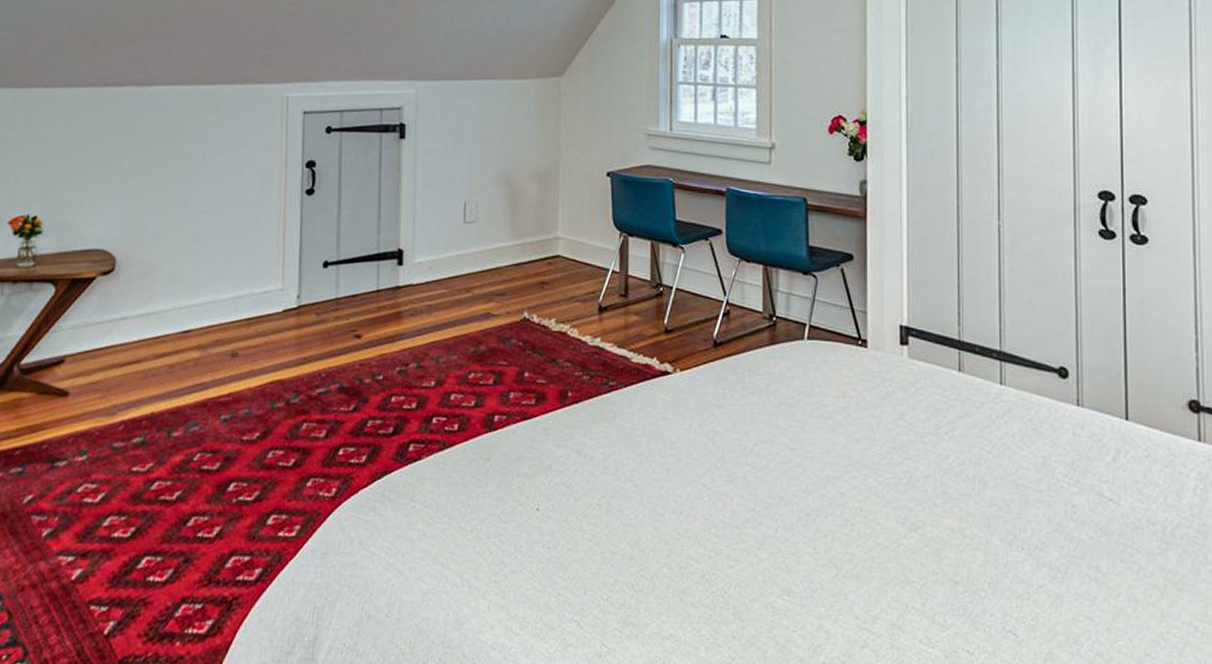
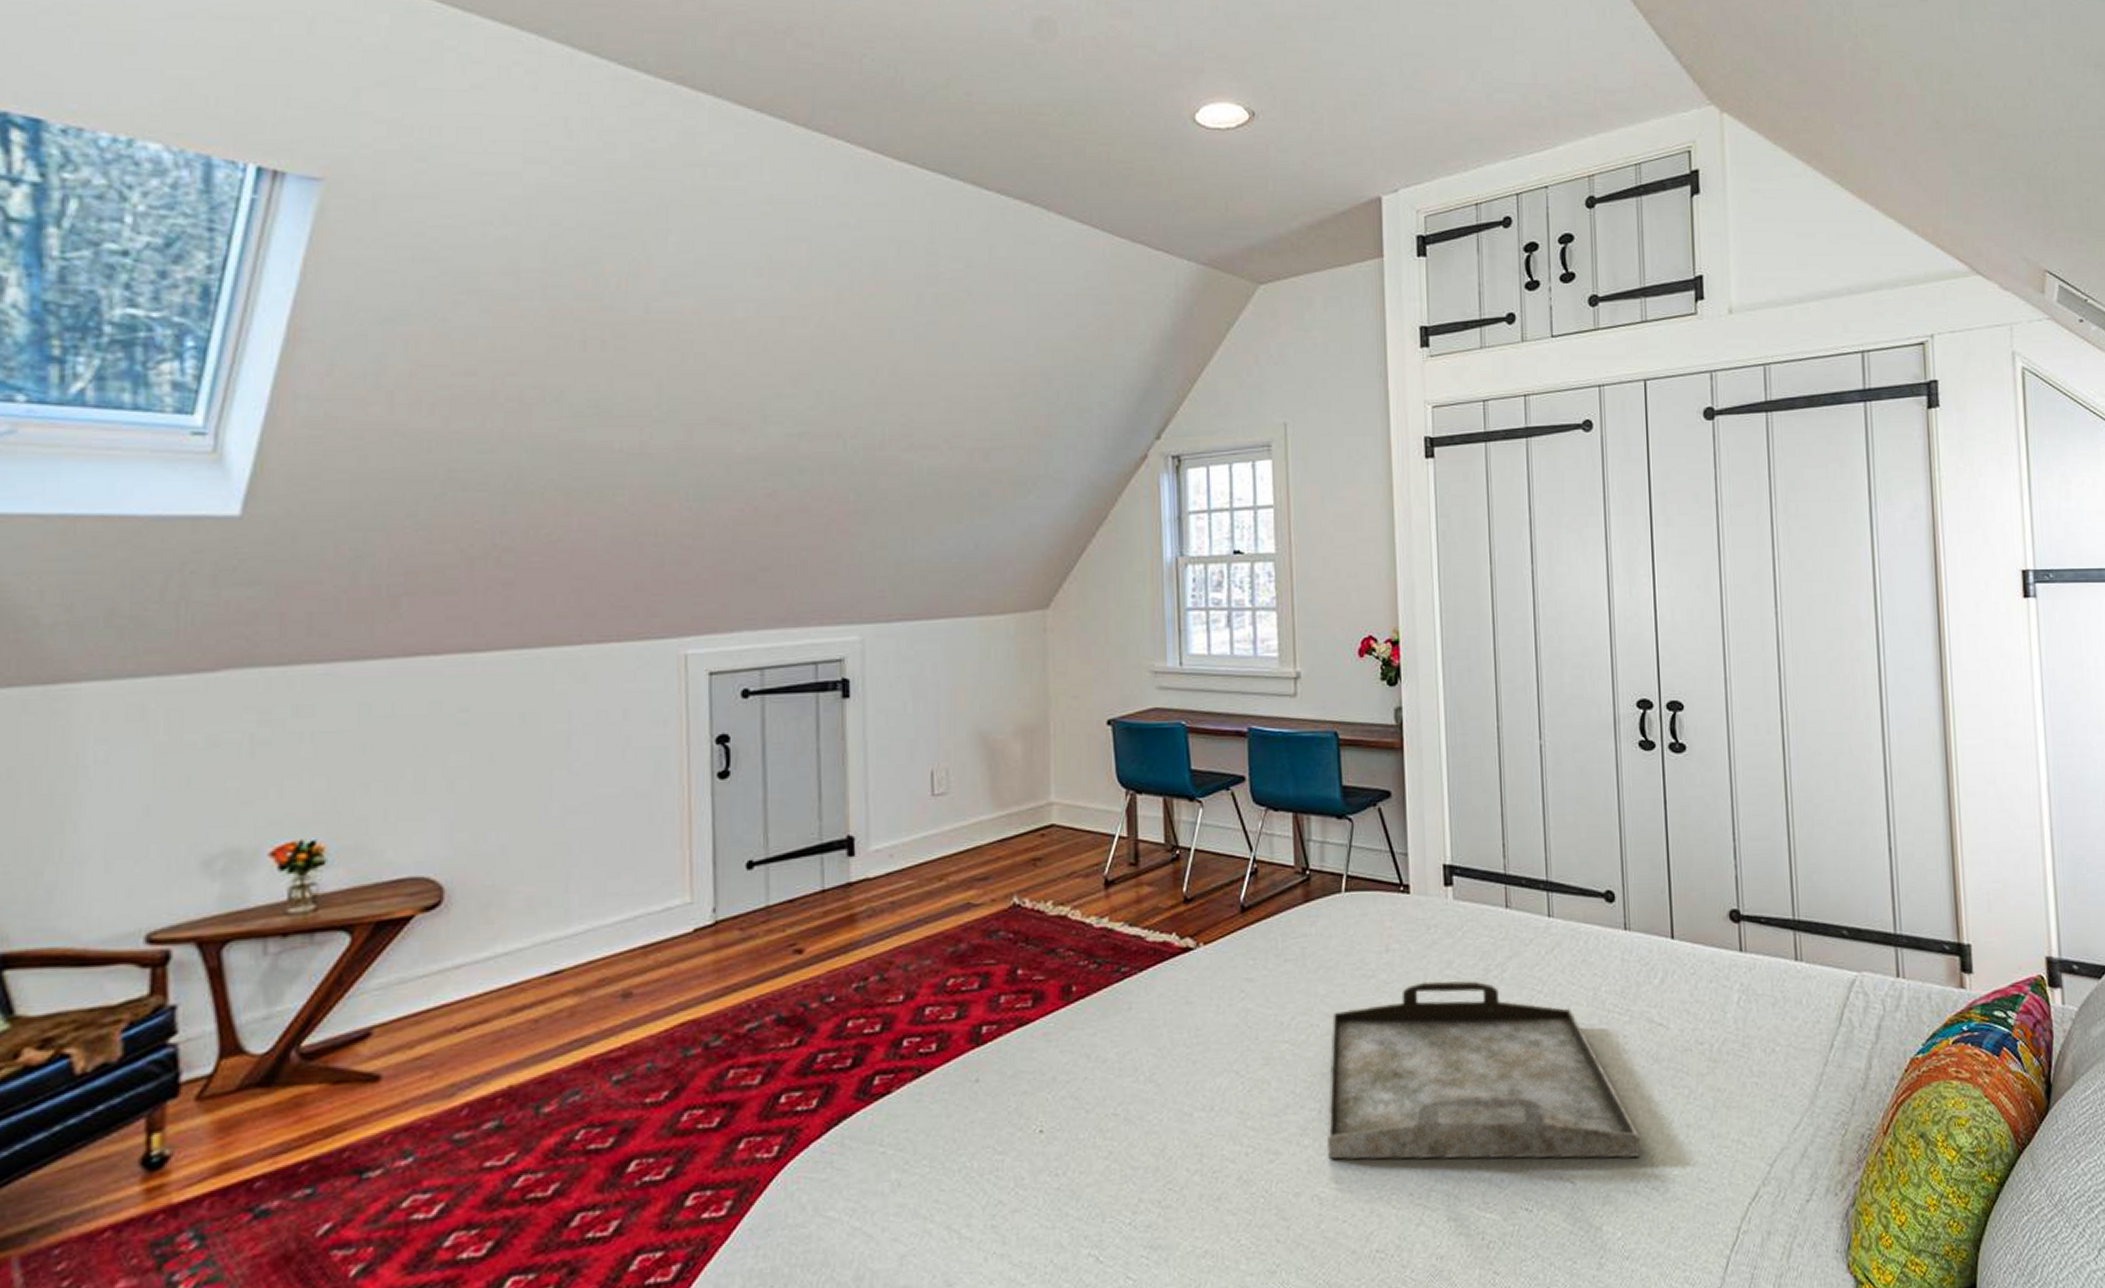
serving tray: none [782,428,1084,622] -> present [1327,980,1640,1160]

